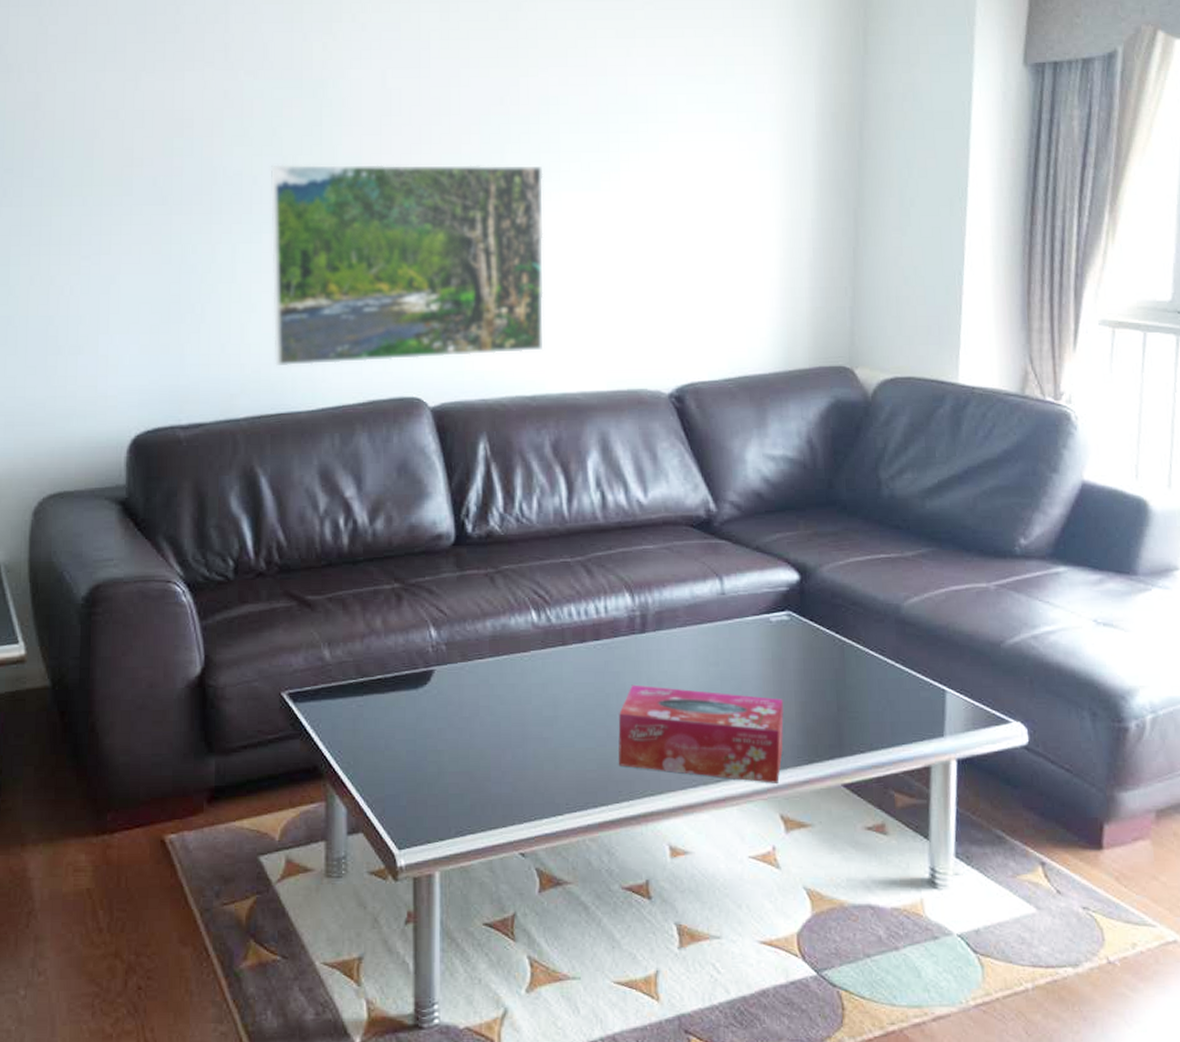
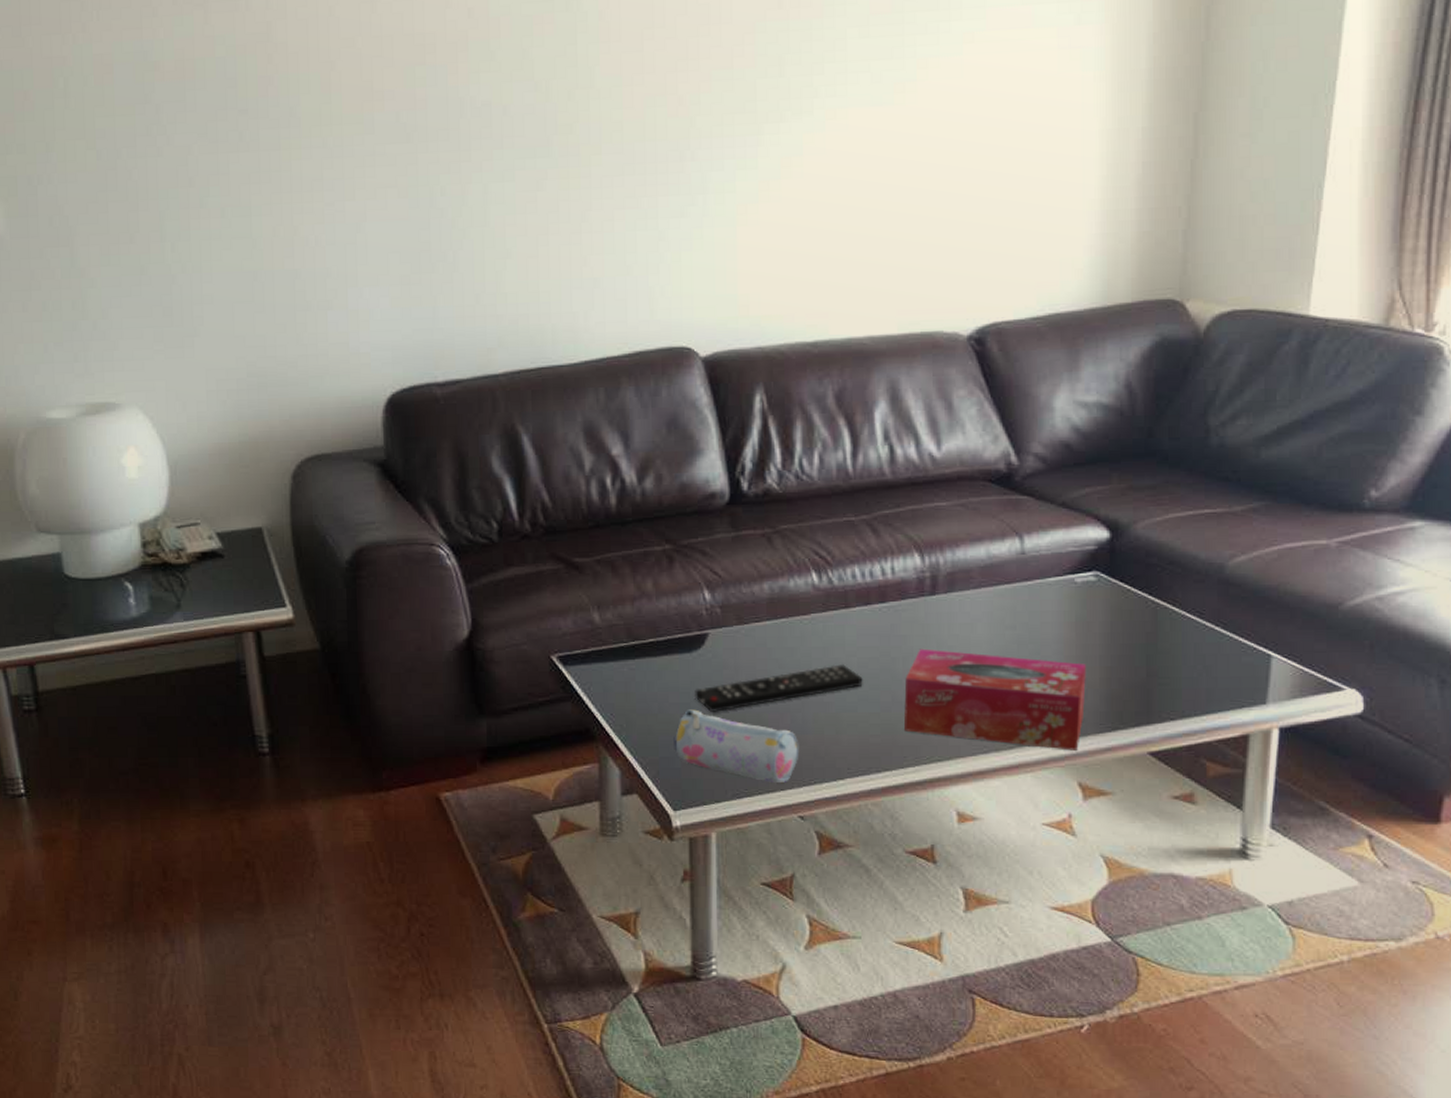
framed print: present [270,164,544,367] -> none [521,78,828,317]
pencil case: none [399,746,520,819] -> present [674,709,799,783]
remote control: none [420,700,580,748] -> present [694,664,863,712]

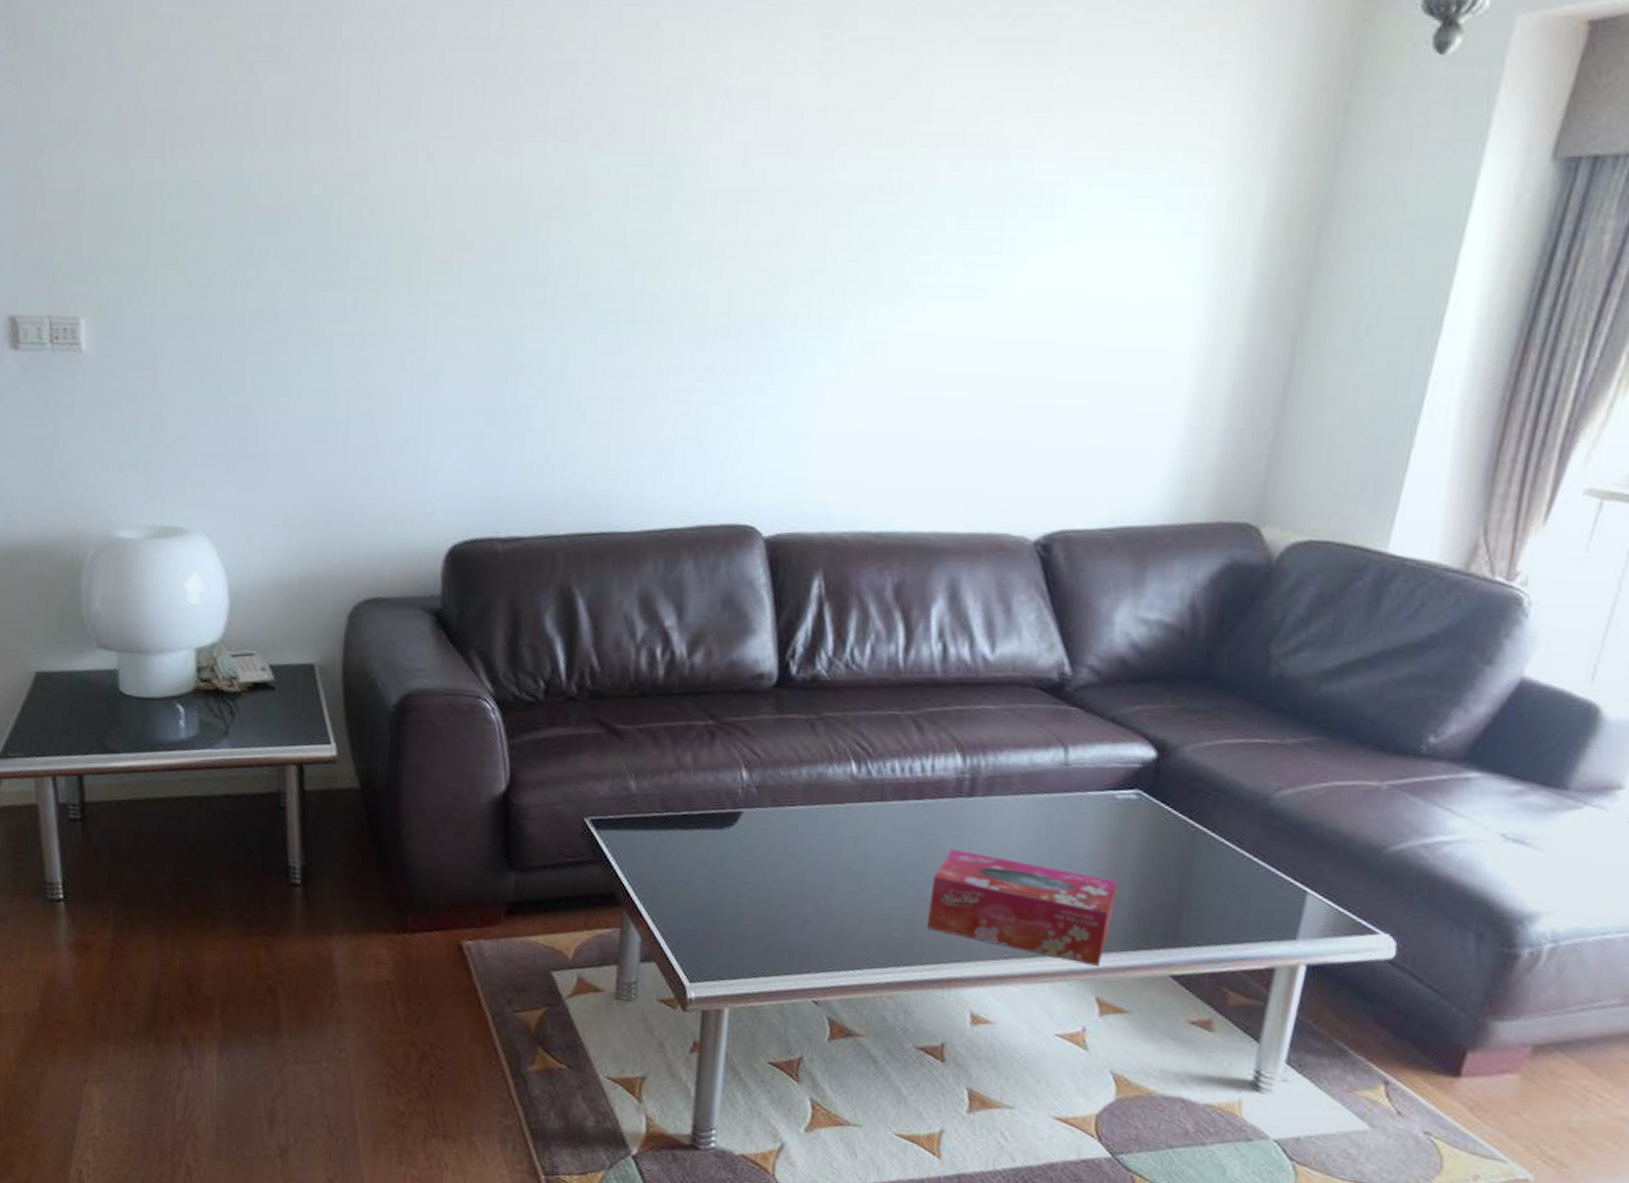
pencil case: present [674,709,799,783] -> none [696,885,821,967]
remote control: present [694,664,863,712] -> none [722,855,891,890]

